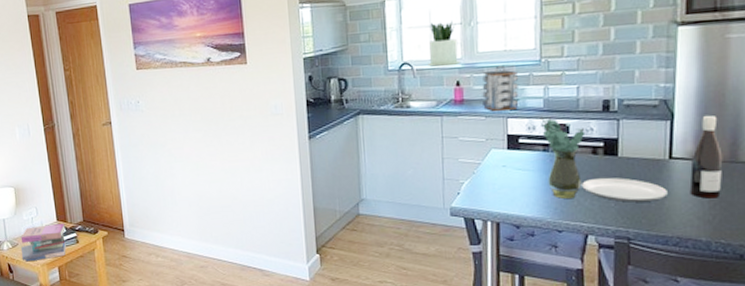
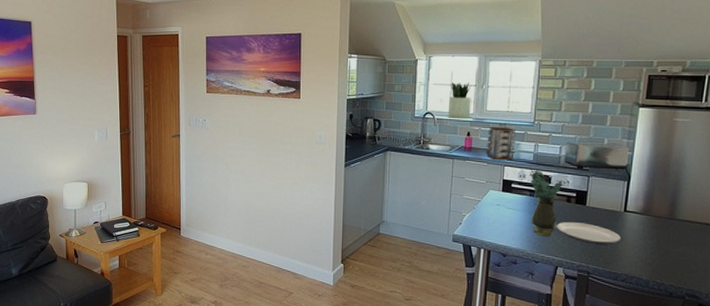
books: present [20,223,67,262] -> none [87,217,129,249]
toaster: none [584,75,669,110] -> present [564,141,629,169]
bottle: present [689,115,723,199] -> none [637,179,664,246]

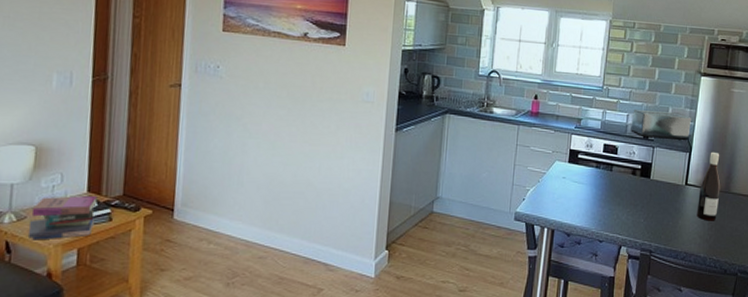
books: none [87,217,129,249] -> present [29,195,98,240]
planter: present [446,82,473,119] -> none [513,38,541,81]
spice rack: present [486,123,517,161] -> none [553,86,585,129]
vase: present [530,169,563,237] -> none [596,138,629,213]
plate: present [557,221,621,244] -> none [621,195,682,220]
bottle: none [637,179,664,246] -> present [696,151,721,221]

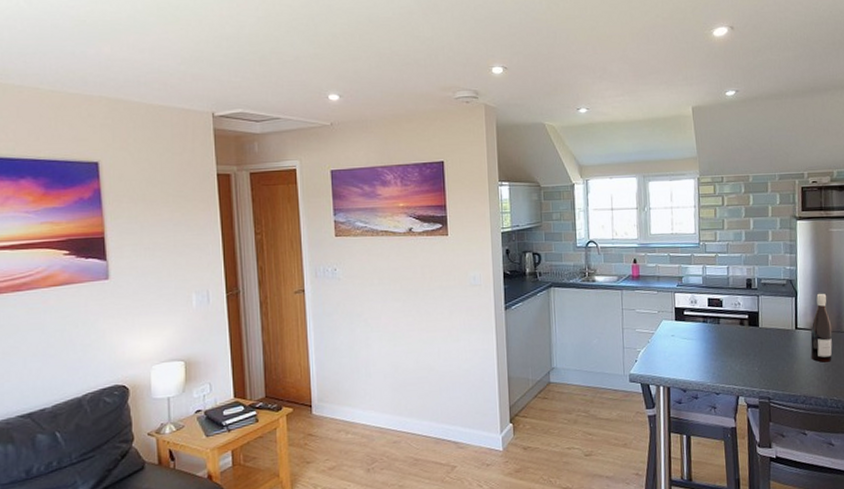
books: present [29,195,98,240] -> none [187,400,244,447]
toaster: present [631,109,691,140] -> none [732,259,793,288]

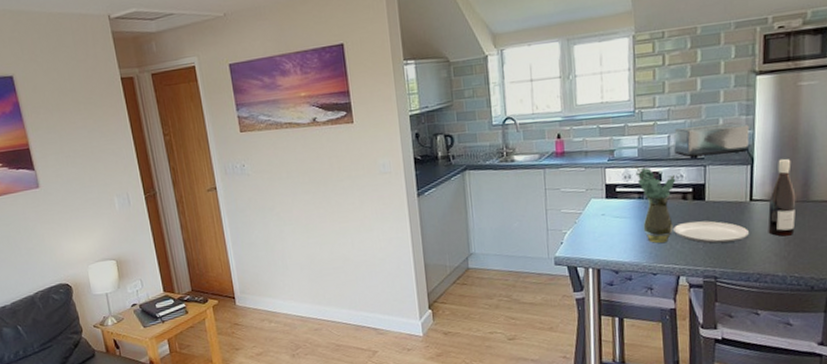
vase: none [701,292,735,365] -> present [636,166,676,244]
toaster: none [732,259,793,288] -> present [674,122,749,158]
plate: none [733,345,796,367] -> present [673,220,749,244]

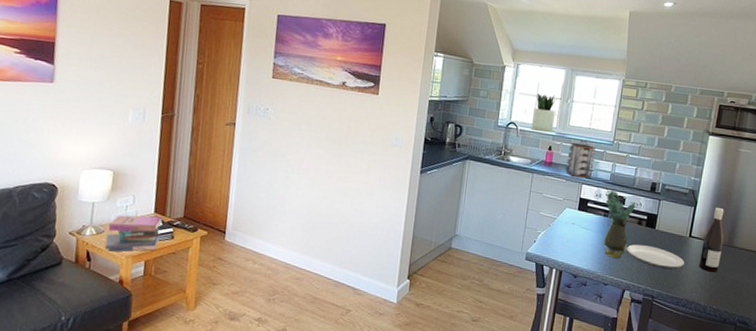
books: none [126,294,176,337] -> present [105,215,163,252]
planter: none [530,73,562,121] -> present [529,93,557,133]
spice rack: none [581,117,615,163] -> present [565,139,596,179]
toaster: present [674,122,749,158] -> none [638,163,698,195]

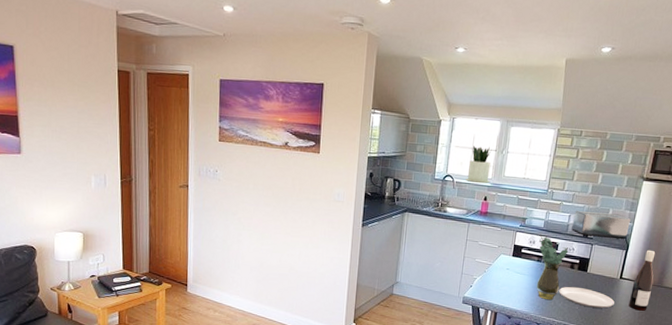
books: present [105,215,163,252] -> none [82,272,131,304]
spice rack: present [565,139,596,179] -> none [500,189,531,227]
toaster: none [638,163,698,195] -> present [572,210,631,239]

